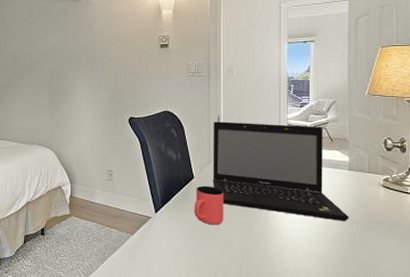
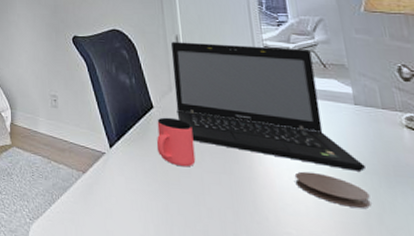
coaster: none [297,223,349,248] -> present [294,171,371,208]

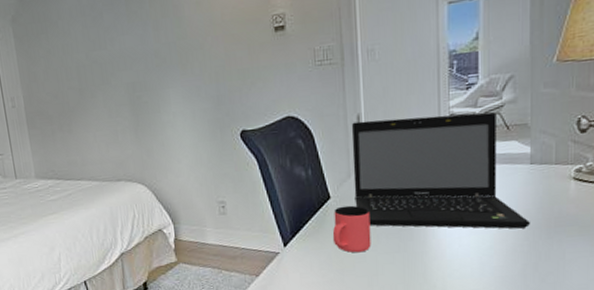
coaster: present [294,171,371,208] -> none [464,236,530,262]

